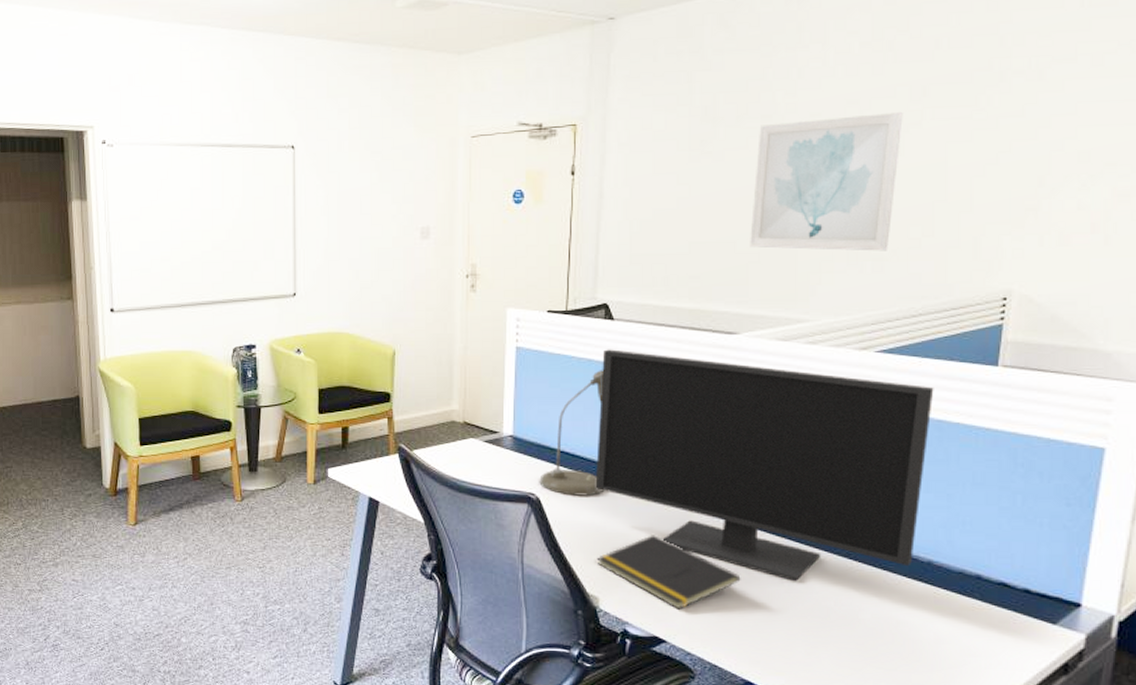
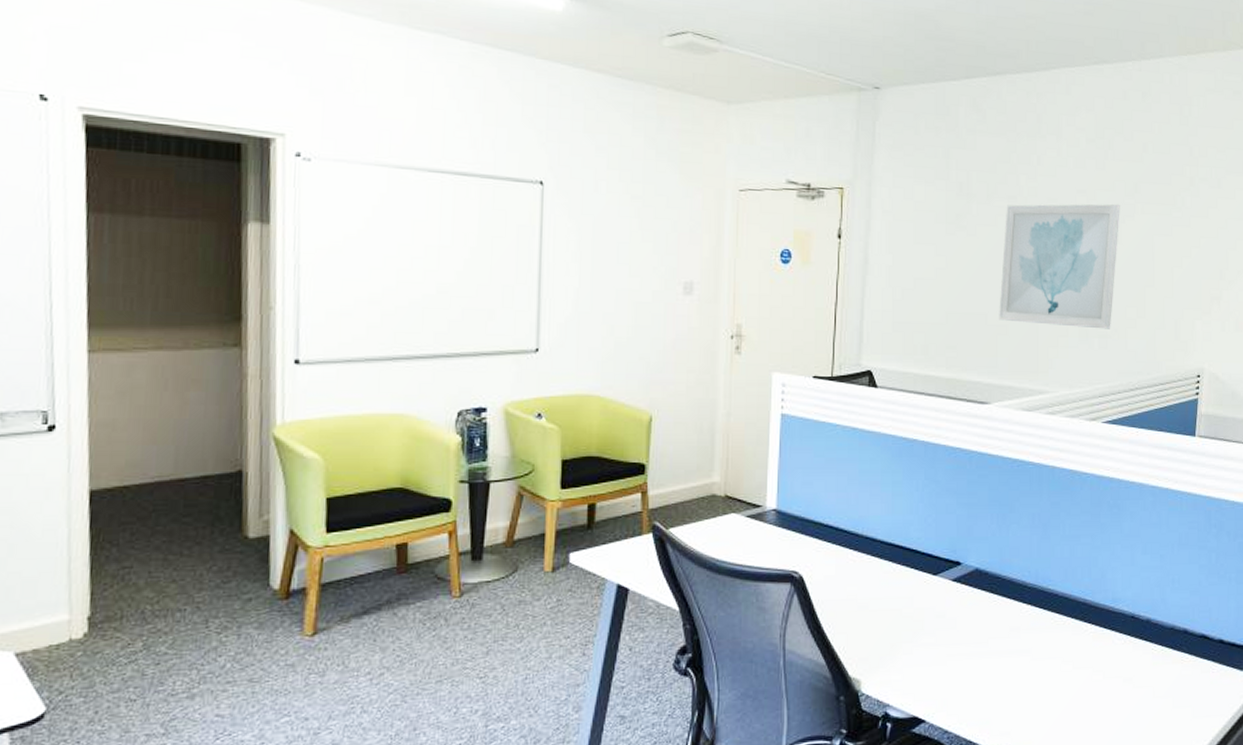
desk lamp: present [539,370,604,496] -> none [802,439,867,572]
monitor: present [595,349,934,581] -> none [858,417,1148,647]
notepad: present [596,535,741,610] -> none [859,609,993,686]

